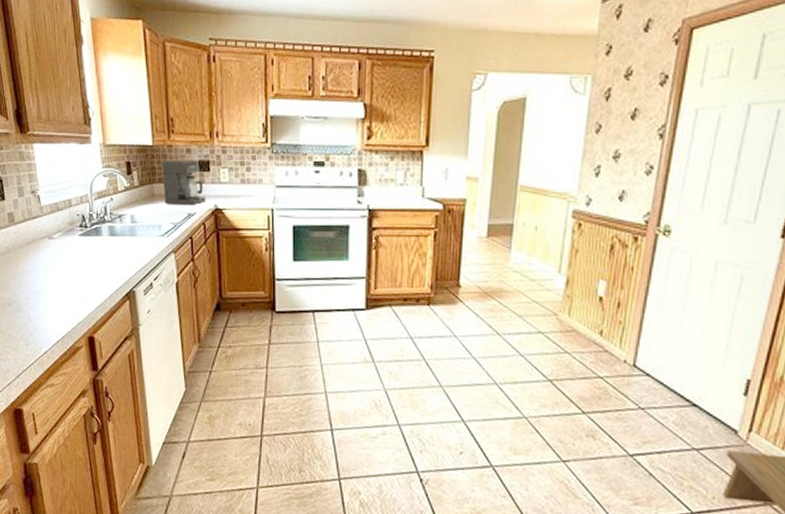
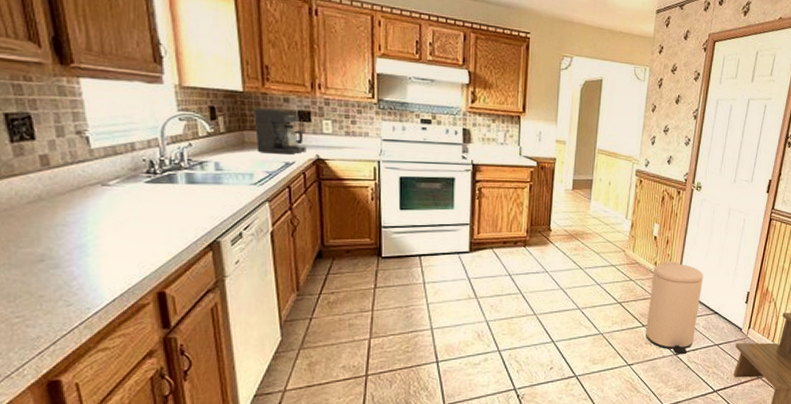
pedal bin: none [587,329,675,458] -> present [646,260,704,355]

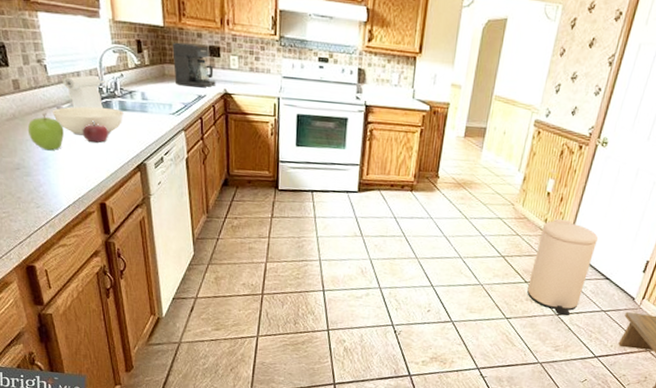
fruit: none [58,192,110,236] -> present [27,113,64,151]
bowl: none [94,181,192,215] -> present [52,106,124,136]
roll-top bag: none [103,145,170,184] -> present [58,74,107,109]
fruit: none [135,197,172,222] -> present [82,121,109,143]

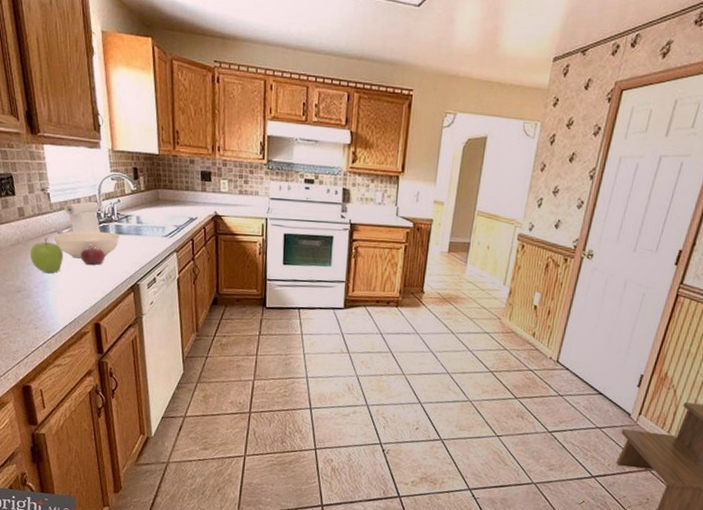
coffee maker: present [172,42,216,88] -> none [166,168,207,211]
pedal bin: present [527,218,599,316] -> none [518,332,589,434]

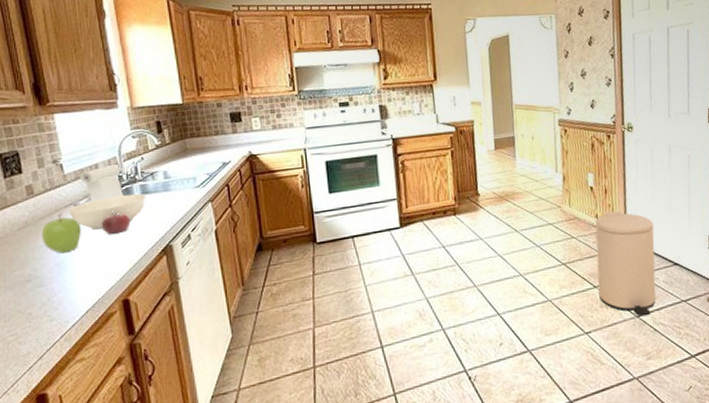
pedal bin: none [518,332,589,434] -> present [595,211,656,317]

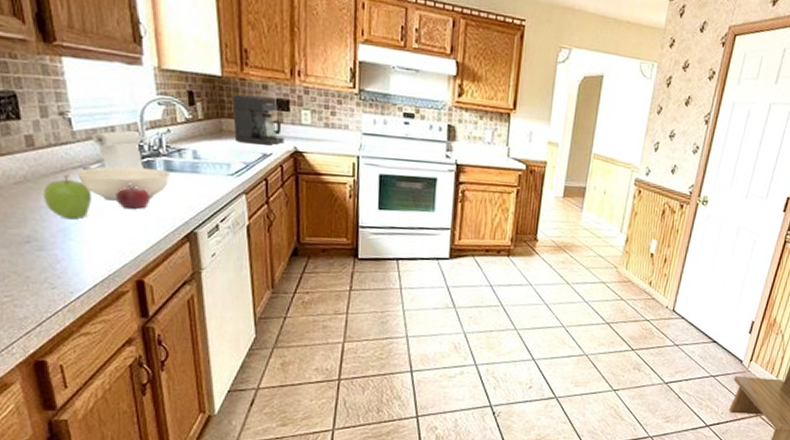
coffee maker: none [193,112,240,157] -> present [232,94,284,145]
pedal bin: present [595,211,656,317] -> none [634,280,704,384]

